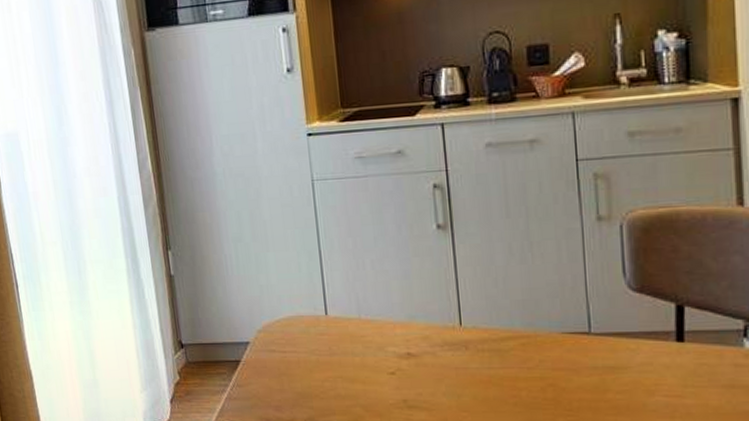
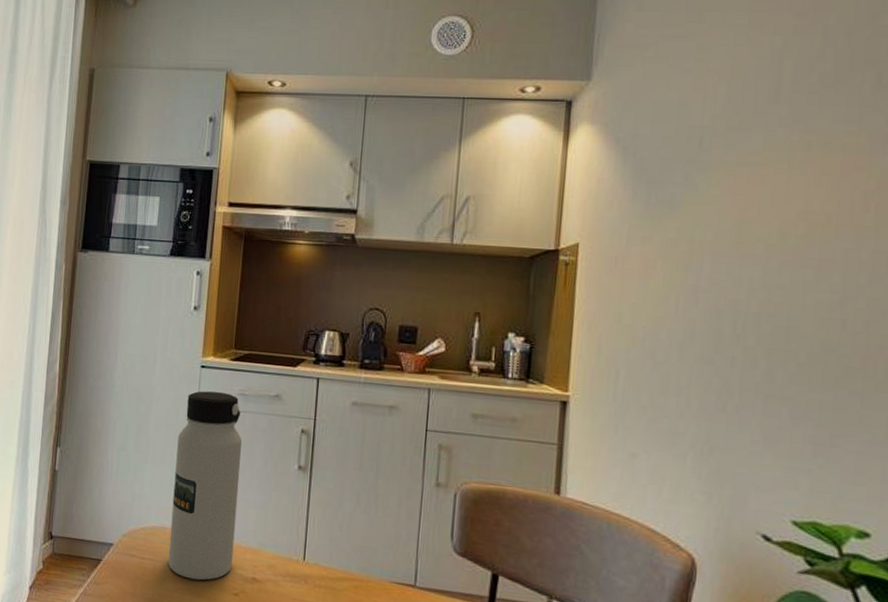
water bottle: none [297,158,383,365] -> present [168,390,243,581]

